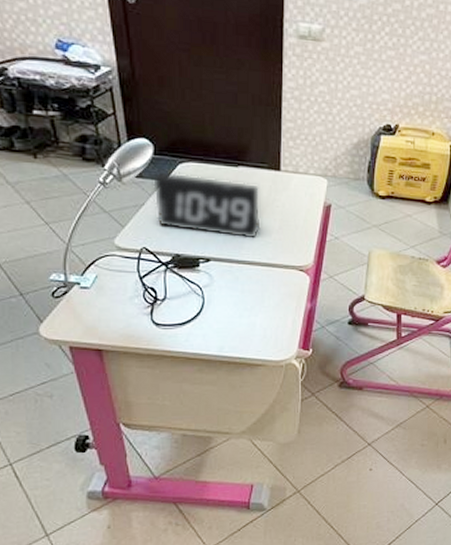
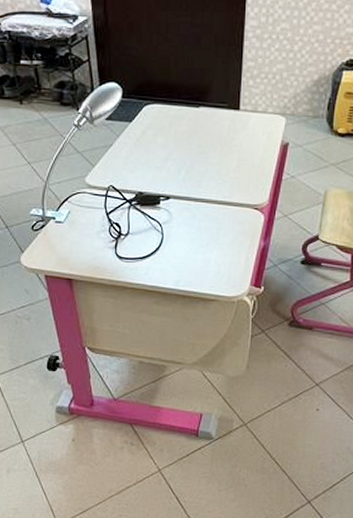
alarm clock: present [152,170,262,240] -> none [120,112,220,179]

